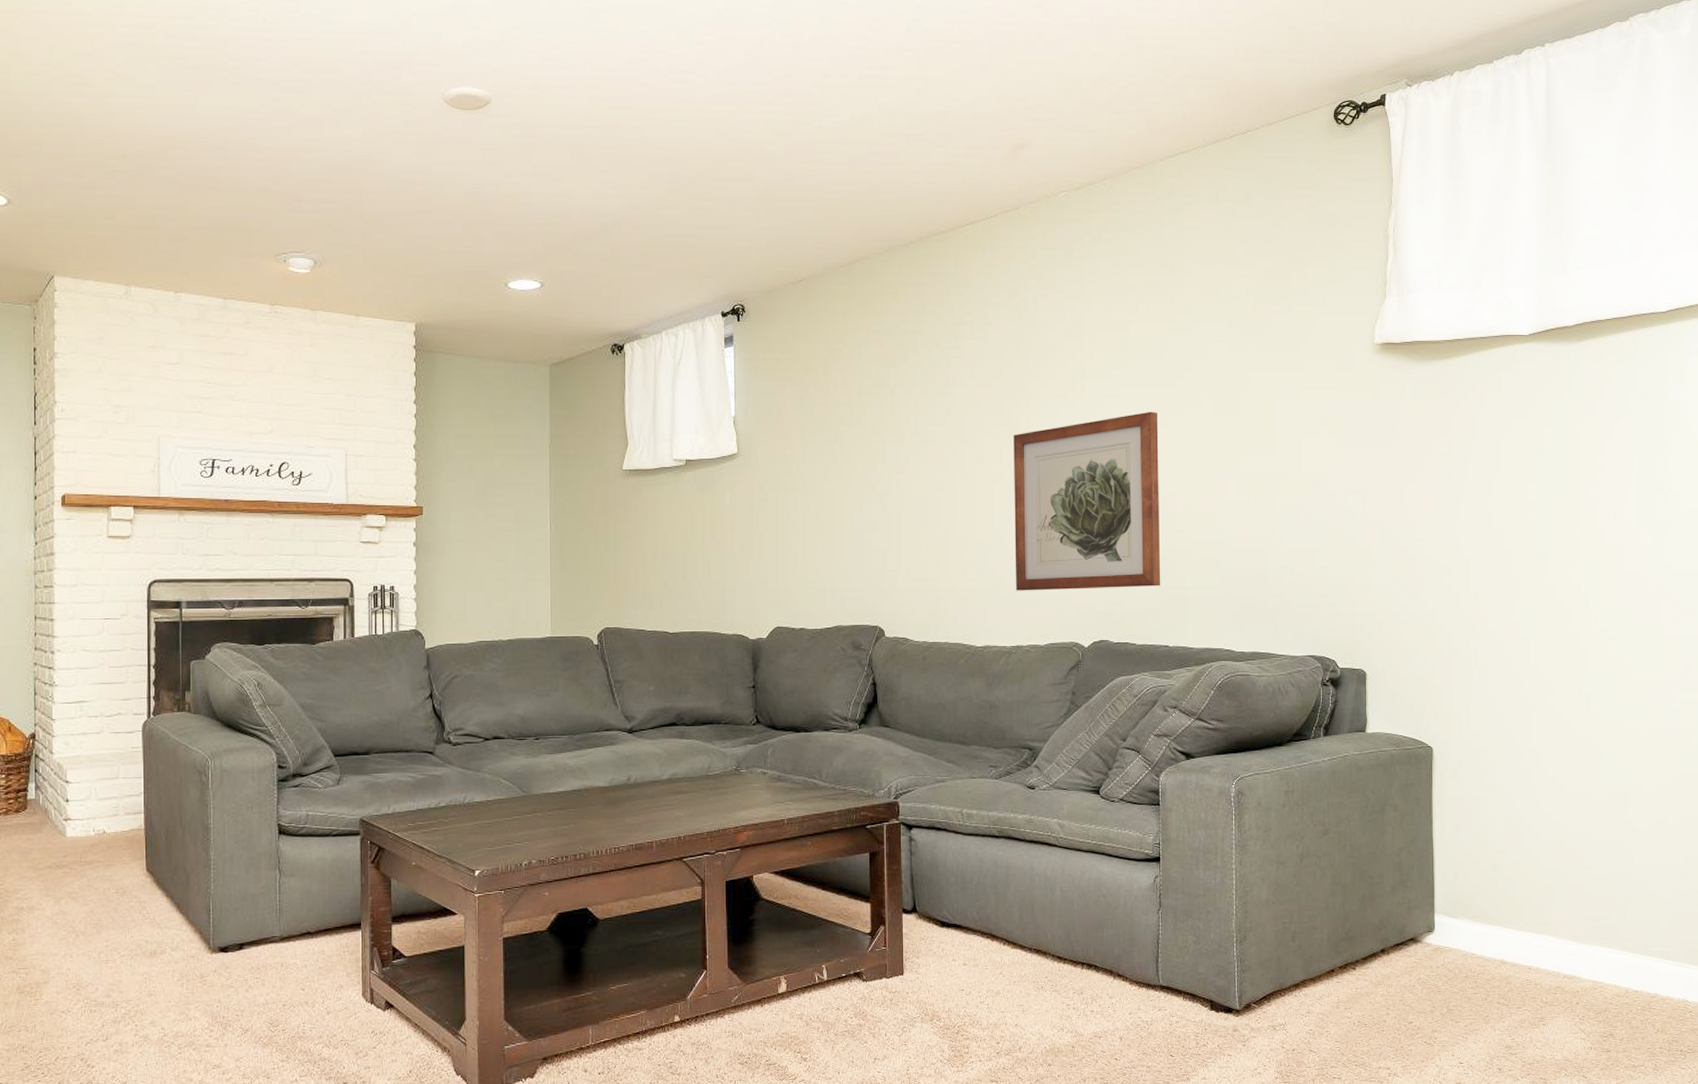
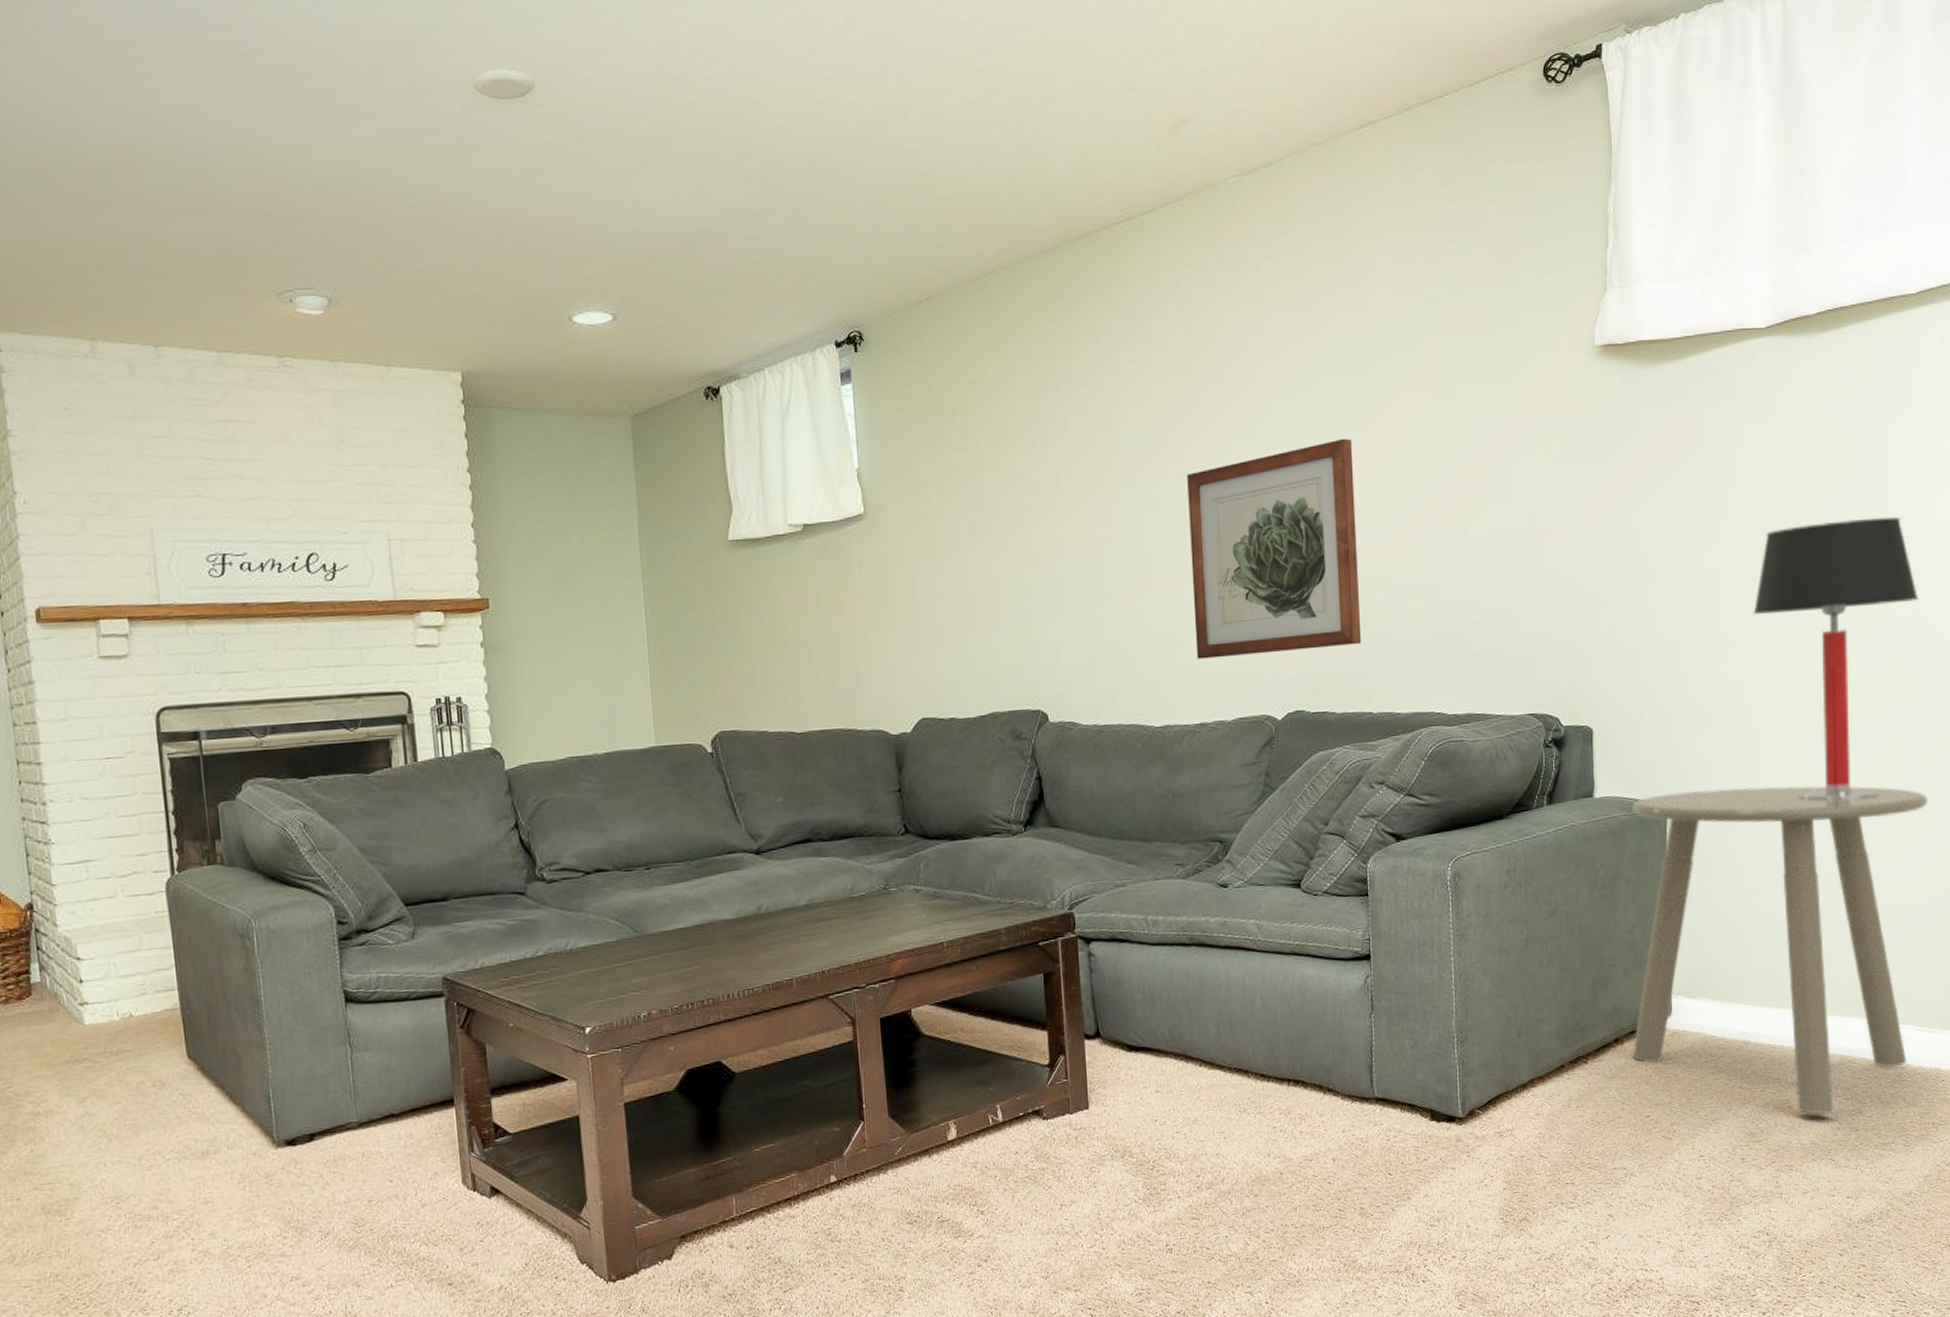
side table: none [1397,732,1677,1034] -> present [1632,785,1928,1115]
table lamp: none [1515,502,1669,749] -> present [1753,516,1920,800]

